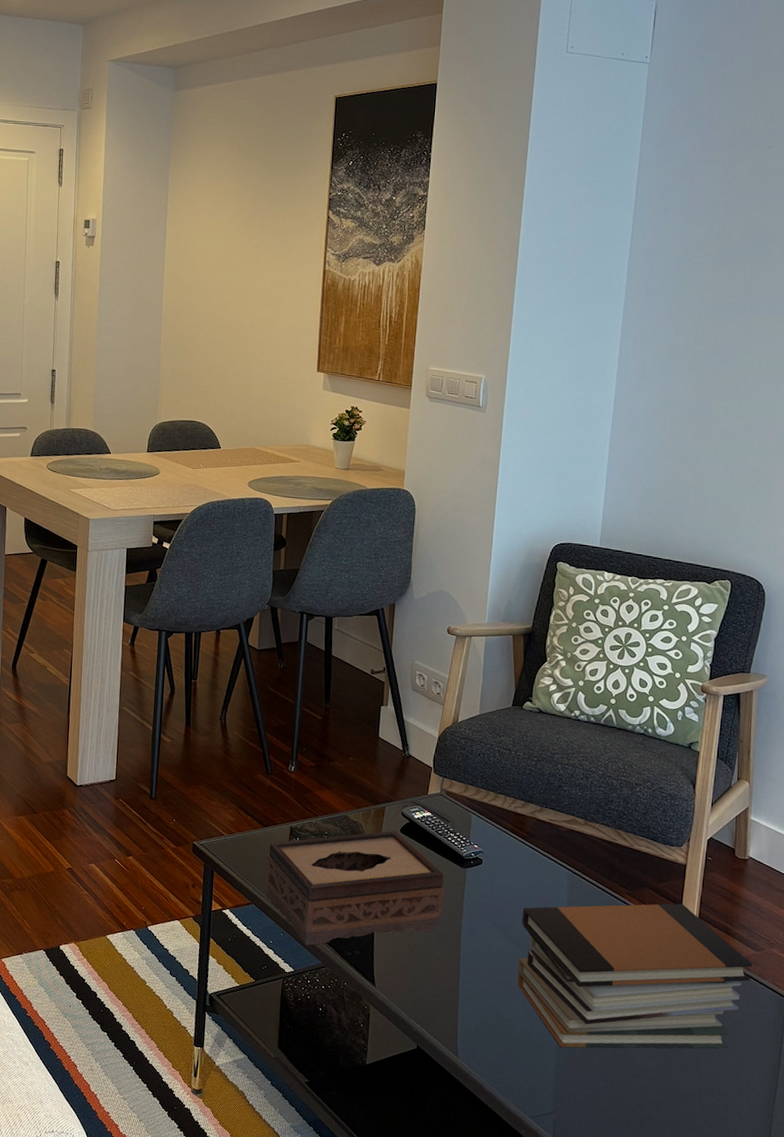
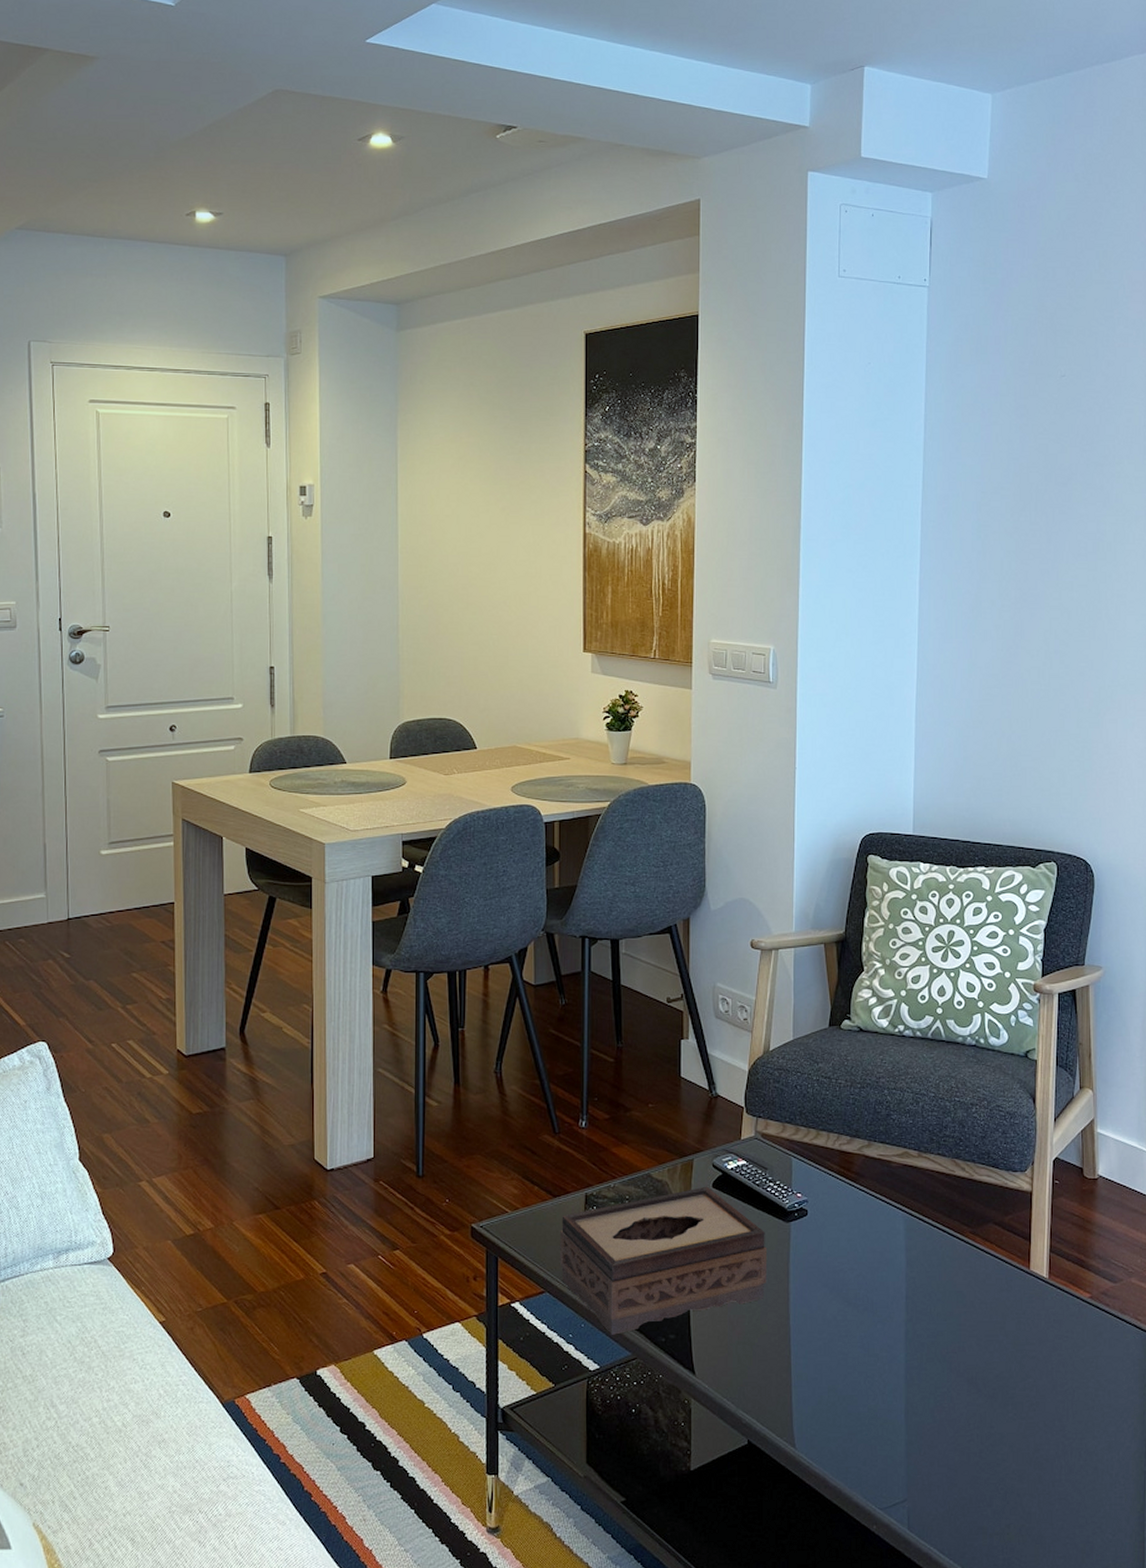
book stack: present [517,903,753,1049] -> none [856,1237,1112,1422]

